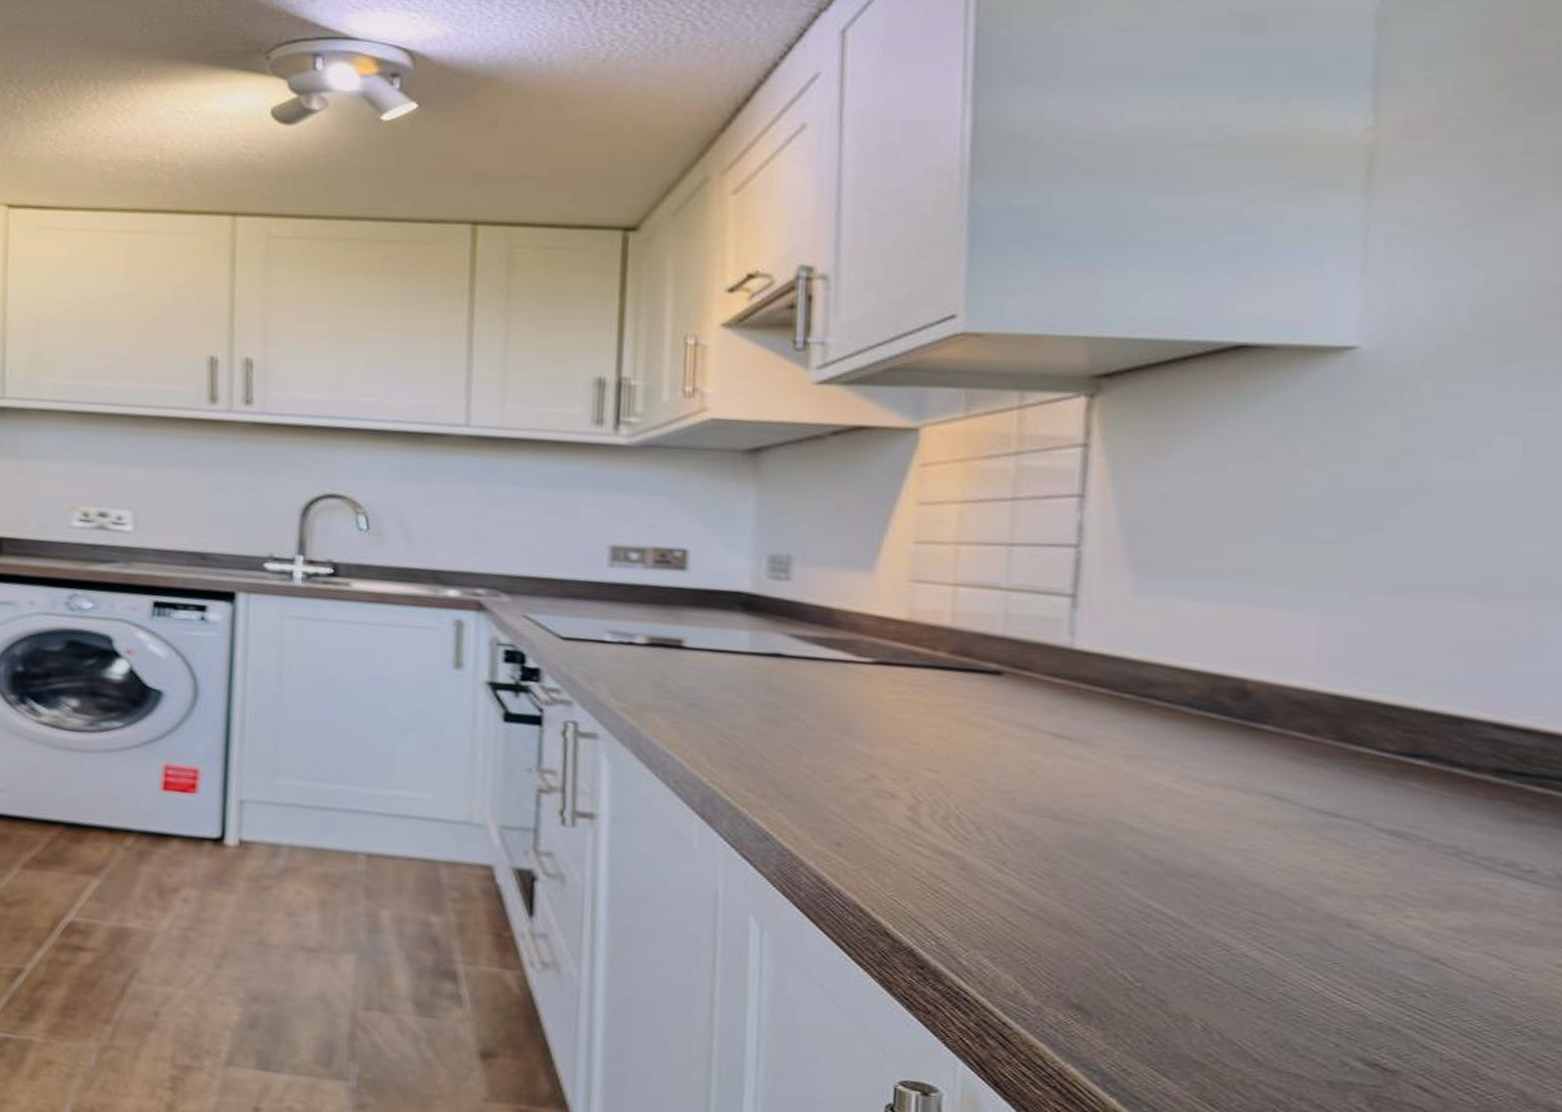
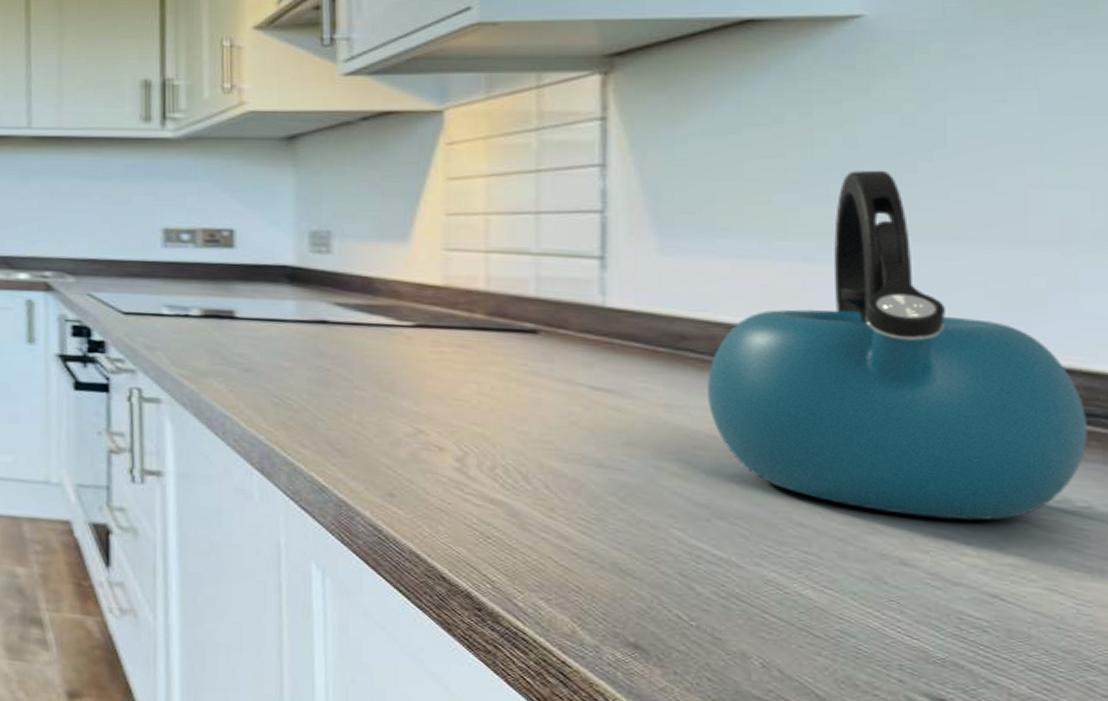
kettle: none [1170,513,1540,883] -> present [708,170,1088,521]

